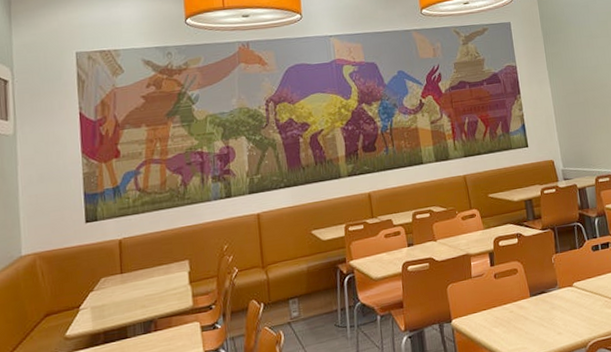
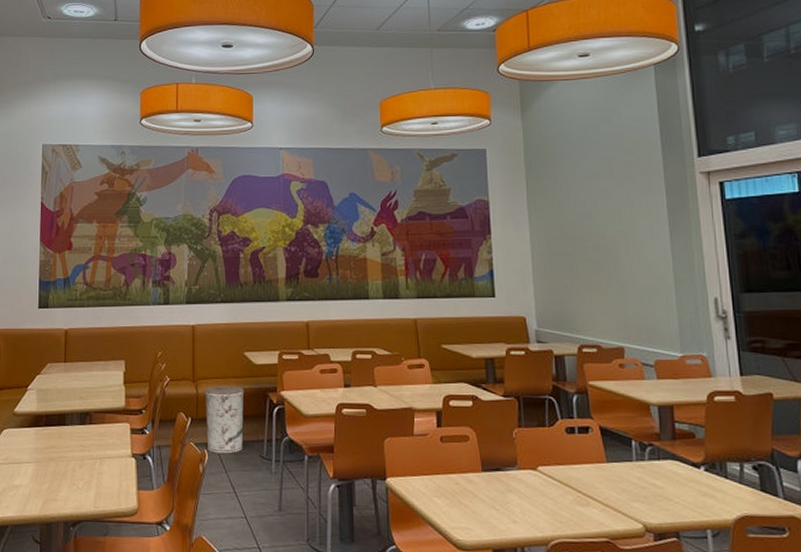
trash can: none [275,264,318,333] -> present [205,385,244,454]

